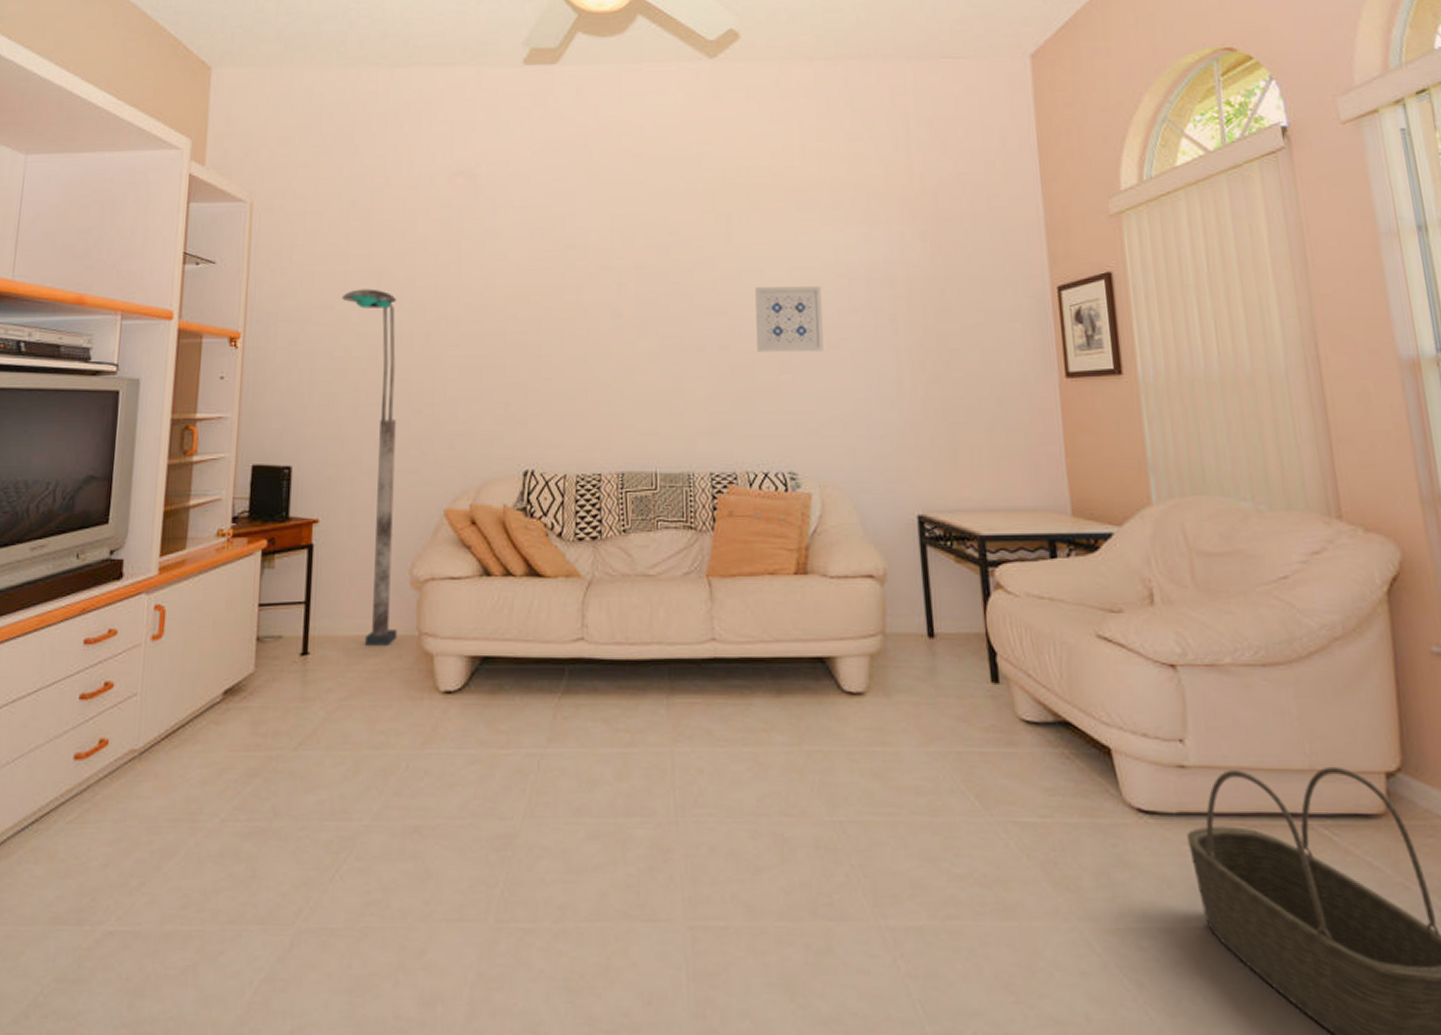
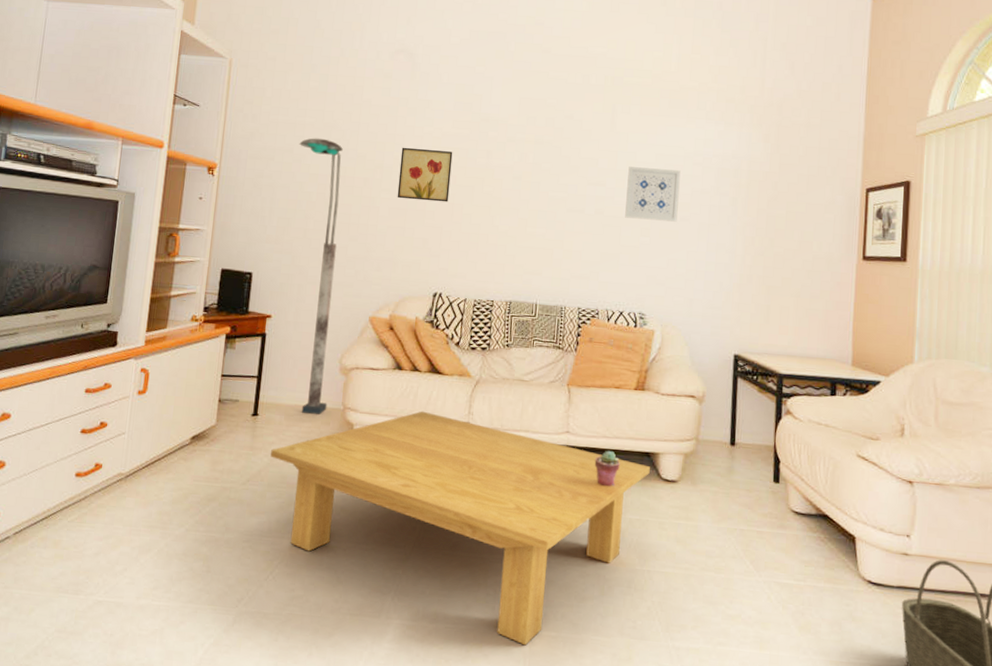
coffee table: none [328,628,827,944] -> present [271,411,650,646]
wall art: none [468,289,534,355] -> present [397,147,453,202]
potted succulent: none [752,659,786,710] -> present [594,450,620,487]

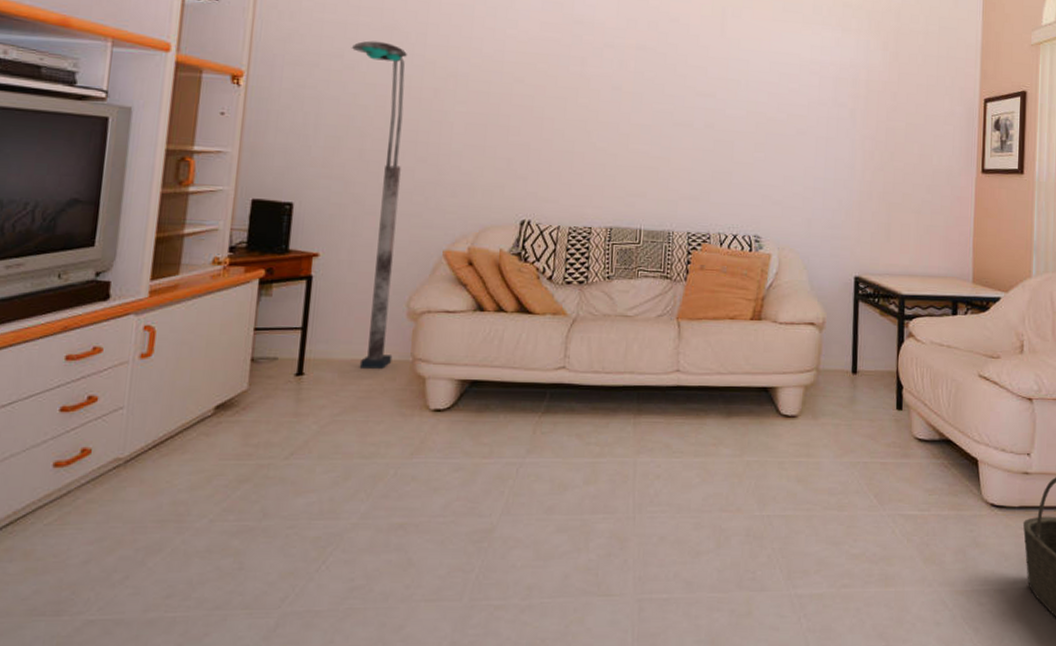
coffee table: present [271,411,650,646] -> none [321,357,768,613]
wall art: present [397,147,453,202] -> none [475,52,542,116]
potted succulent: present [594,450,620,487] -> none [708,388,736,428]
wall art: present [625,166,681,222] -> none [737,76,796,136]

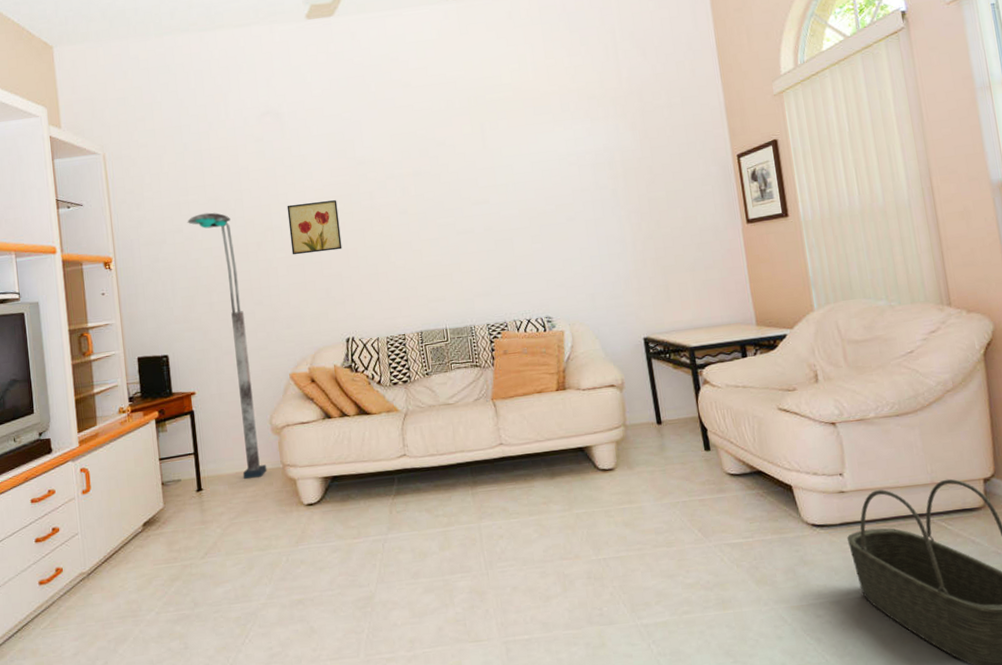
wall art: none [475,52,542,116] -> present [287,200,342,255]

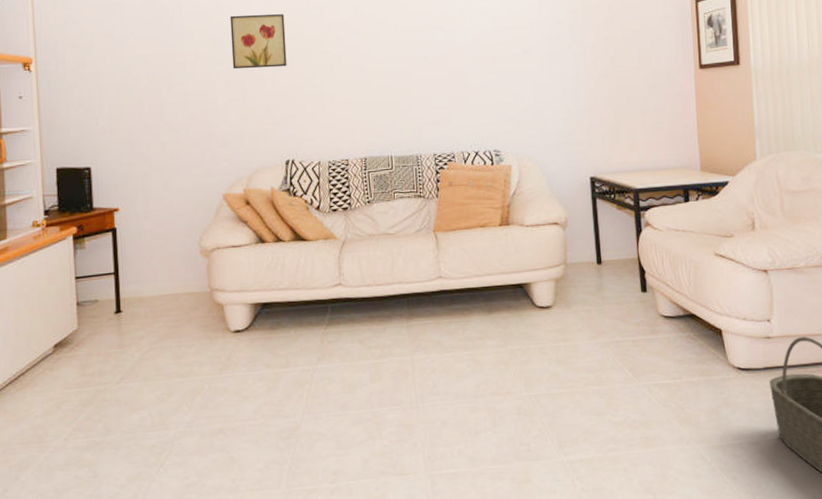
floor lamp: present [187,212,267,479] -> none [119,17,193,302]

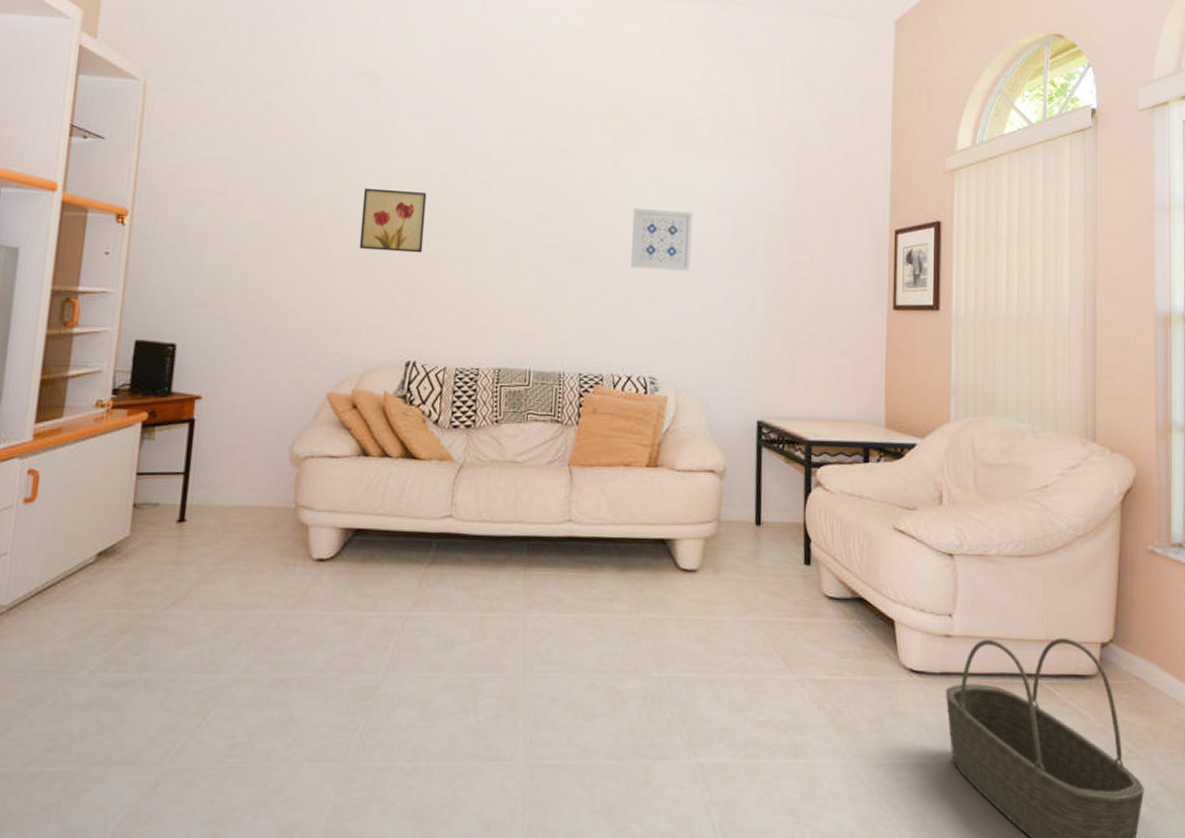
wall art: none [465,4,519,58] -> present [631,208,693,271]

